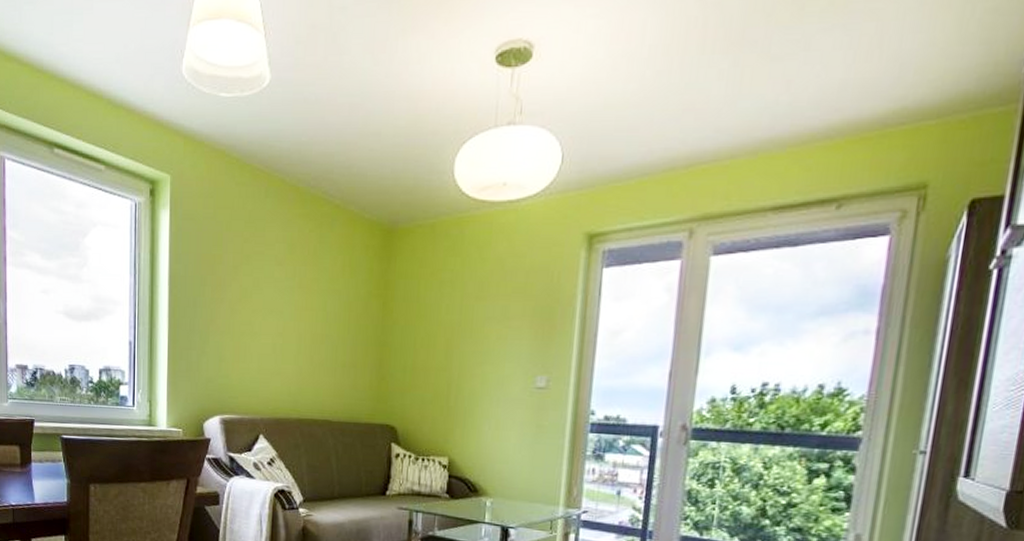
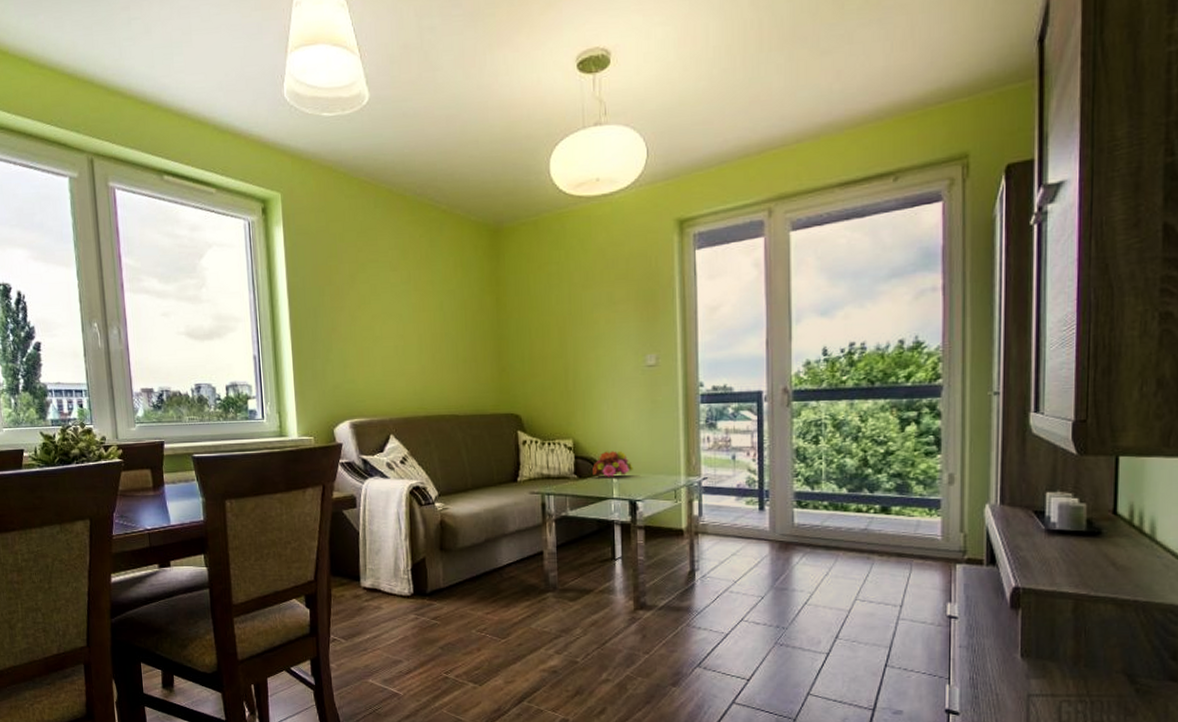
flower bouquet: none [466,473,509,502] -> present [592,450,633,478]

